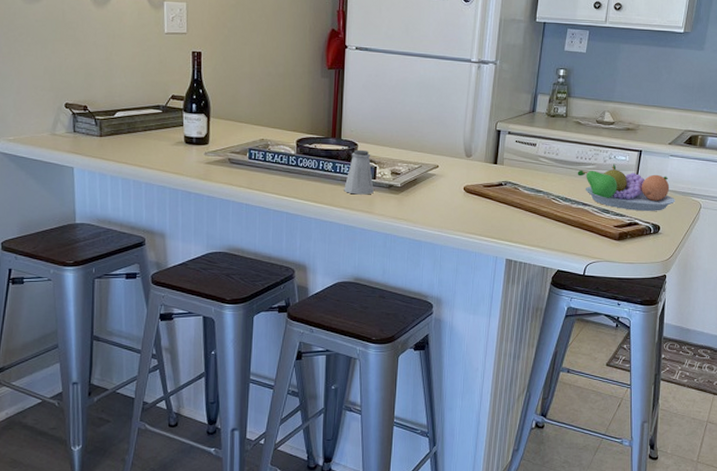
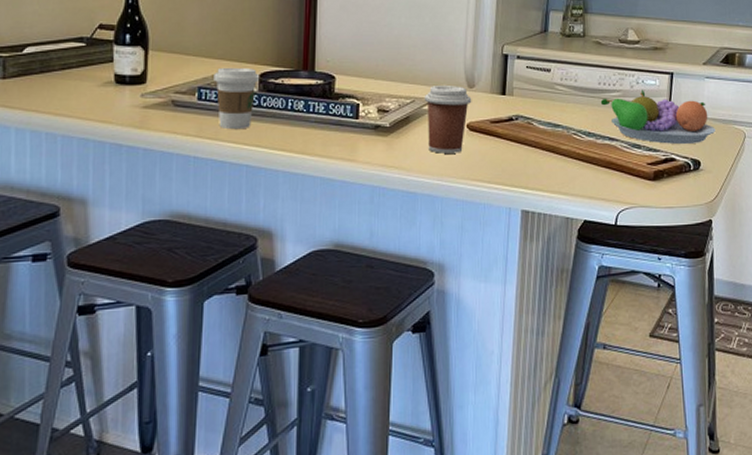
coffee cup: none [261,133,298,184] -> present [214,67,260,130]
saltshaker: present [344,149,374,195] -> none [319,83,356,139]
coffee cup: none [429,154,469,210] -> present [424,86,472,154]

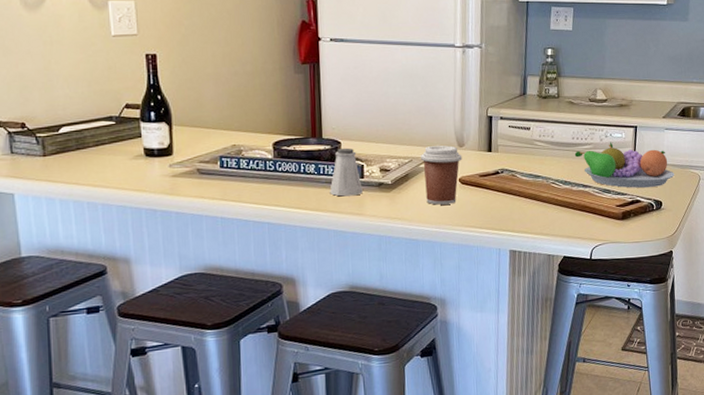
coffee cup: present [214,67,260,130] -> none [233,137,274,193]
saltshaker: none [319,83,356,139] -> present [330,147,363,197]

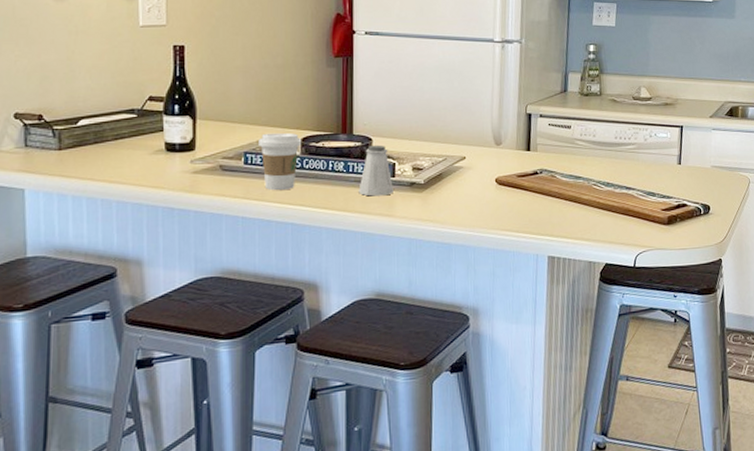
coffee cup: none [233,137,274,193] -> present [258,132,302,191]
coffee cup: present [420,145,463,205] -> none [455,144,500,207]
fruit bowl: present [574,142,674,188] -> none [617,142,723,191]

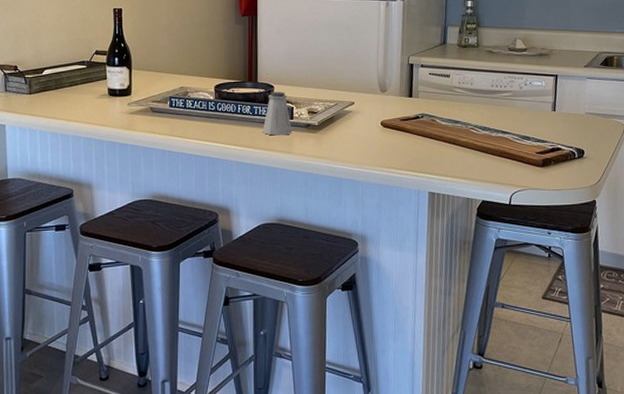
coffee cup: present [258,132,302,191] -> none [181,80,216,130]

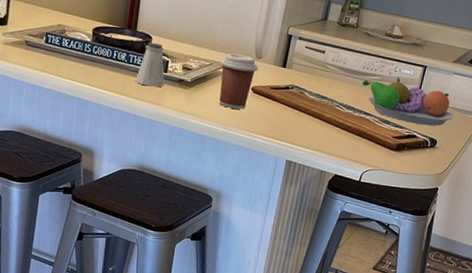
coffee cup: none [345,91,385,146] -> present [219,53,258,109]
fruit bowl: none [493,90,597,136] -> present [362,77,454,126]

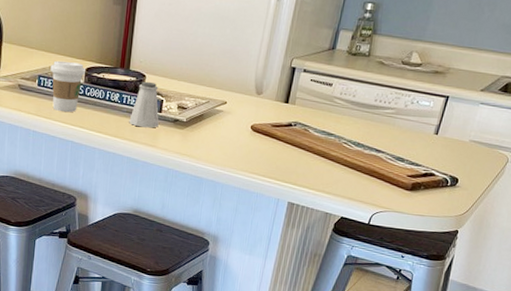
coffee cup: none [58,19,94,70] -> present [50,60,86,113]
coffee cup: present [219,53,258,109] -> none [216,90,259,149]
fruit bowl: present [362,77,454,126] -> none [373,109,480,163]

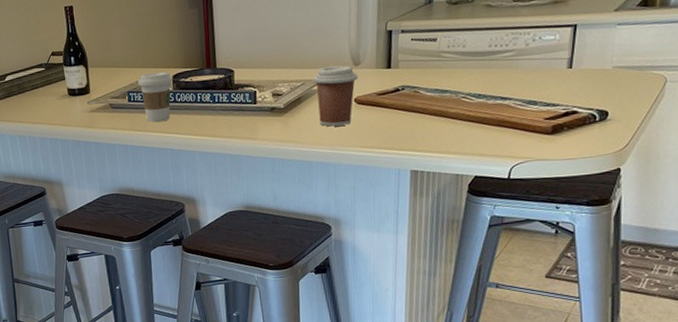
saltshaker: present [129,81,159,128] -> none [224,75,256,123]
coffee cup: none [216,90,259,149] -> present [313,65,358,127]

